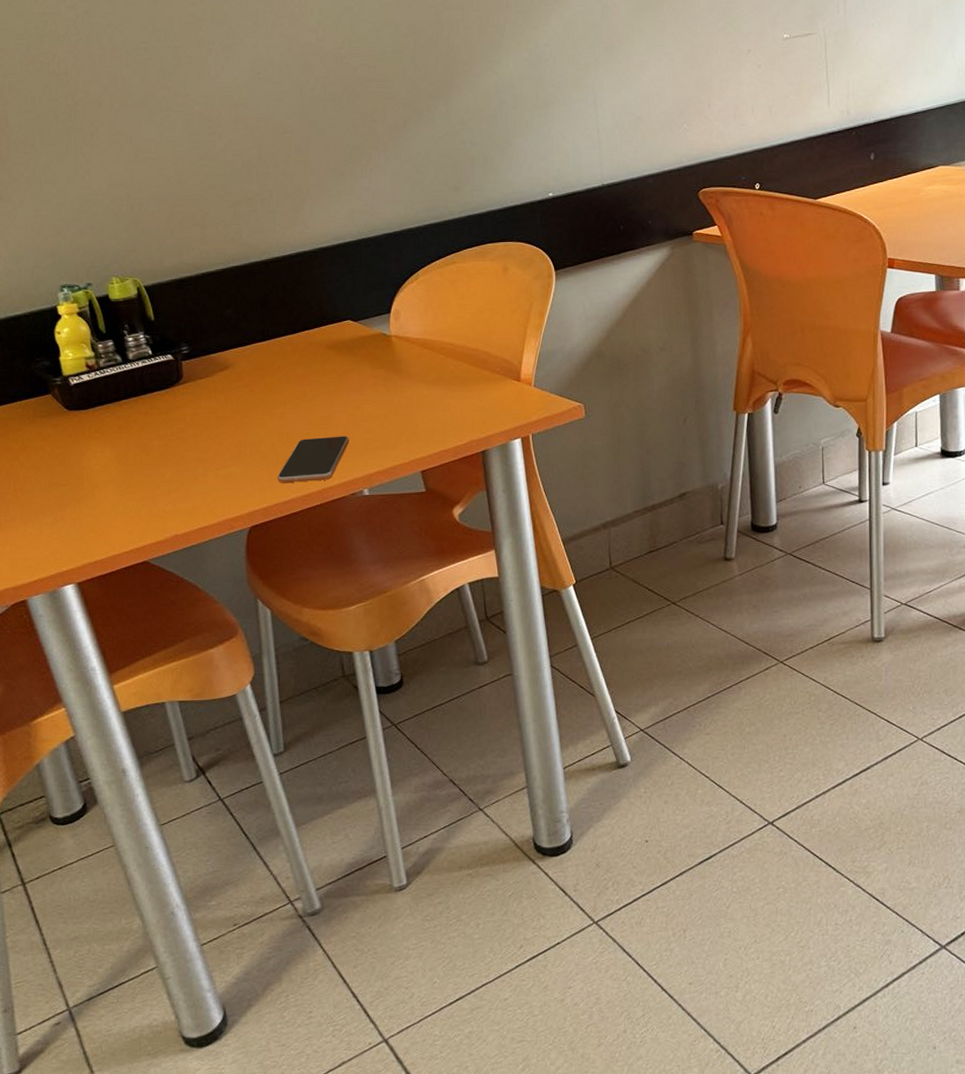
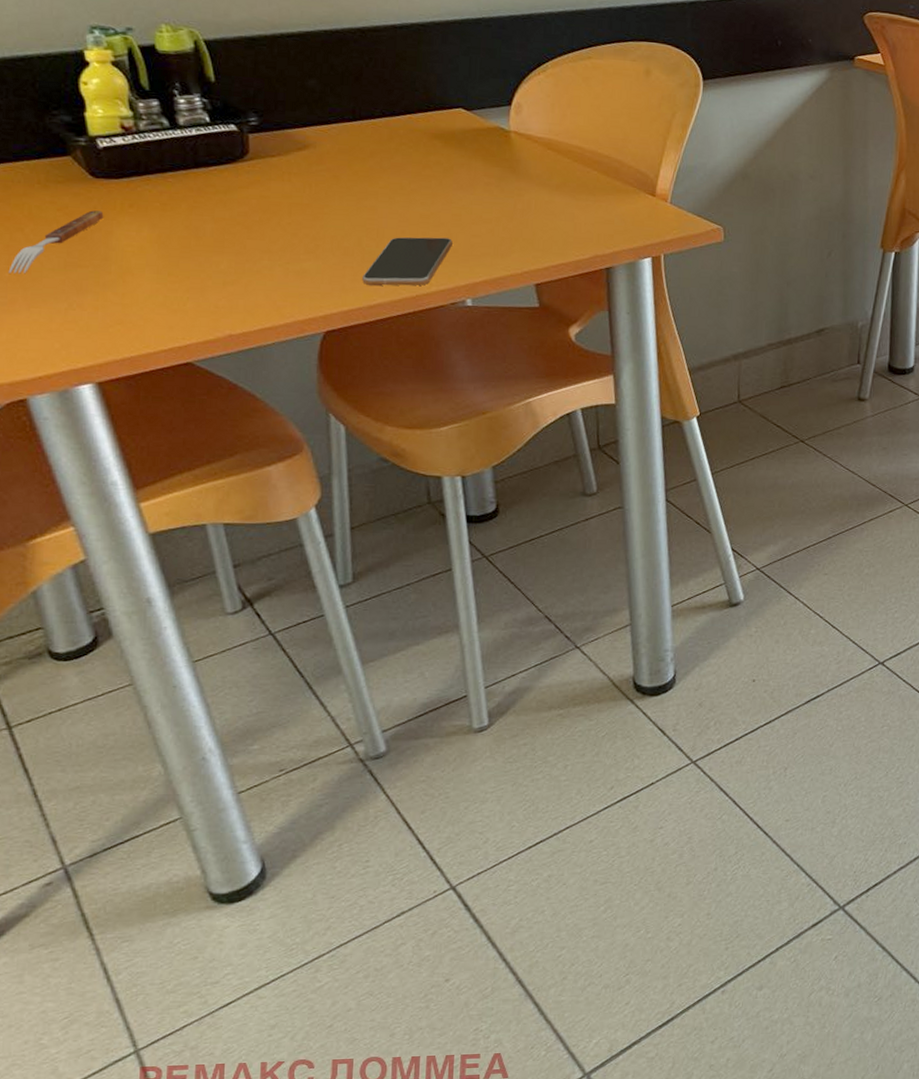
fork: none [9,437,77,496] -> present [8,210,104,274]

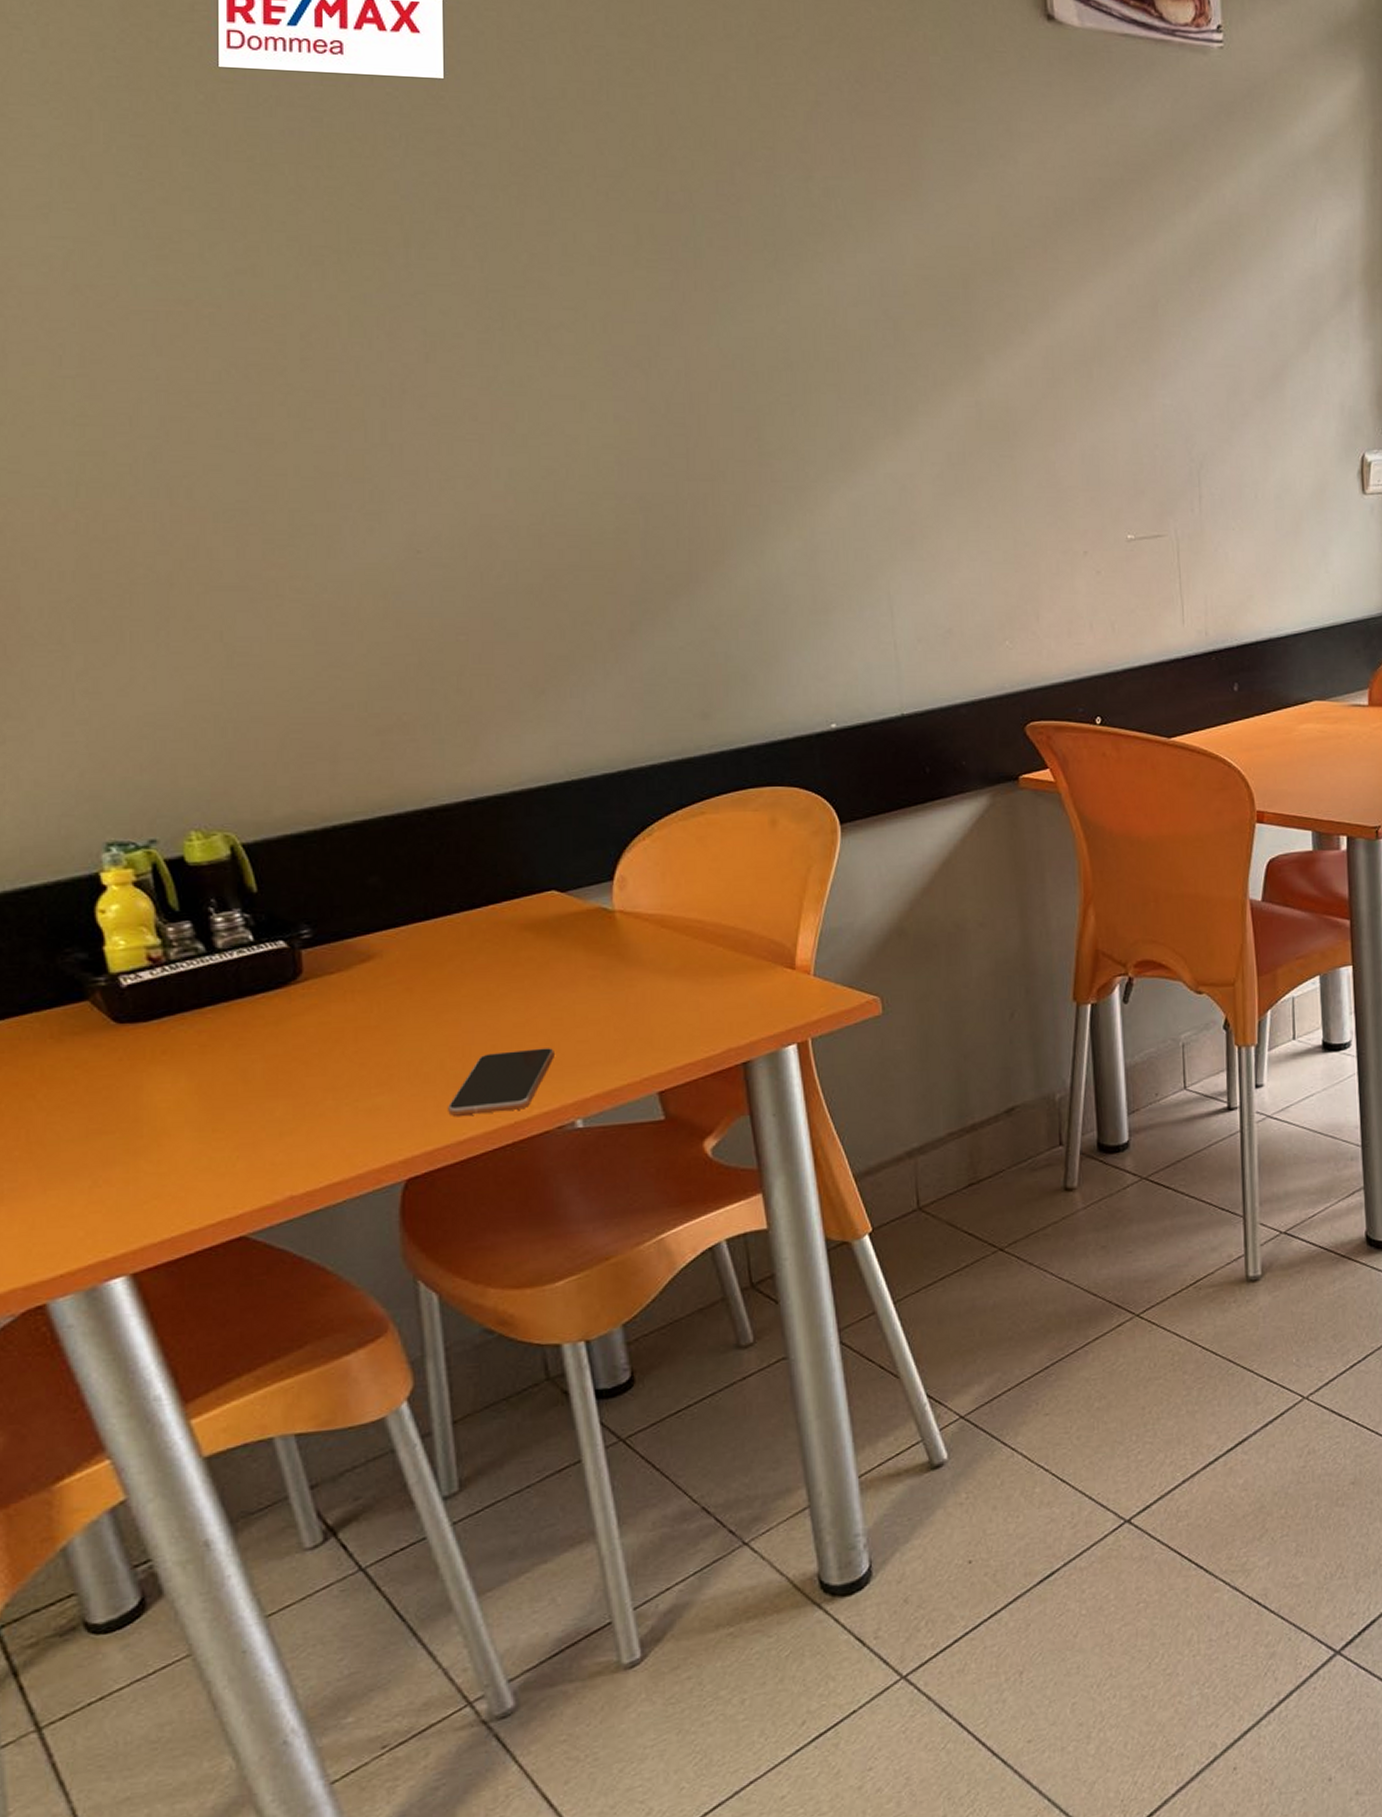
fork: present [8,210,104,274] -> none [18,1062,131,1151]

